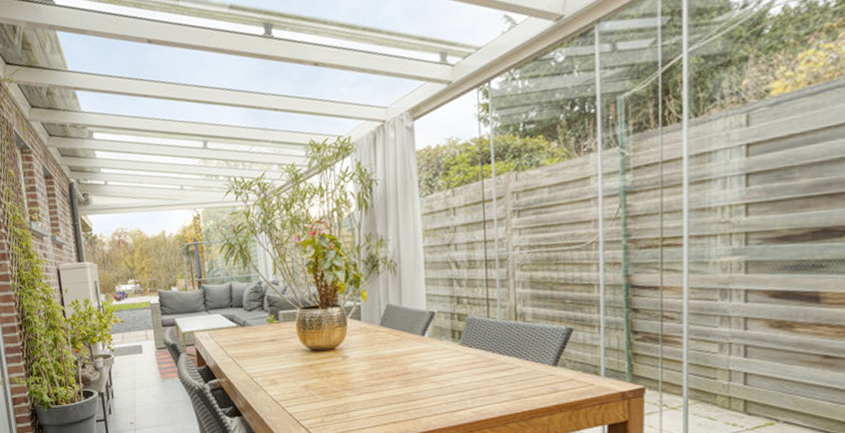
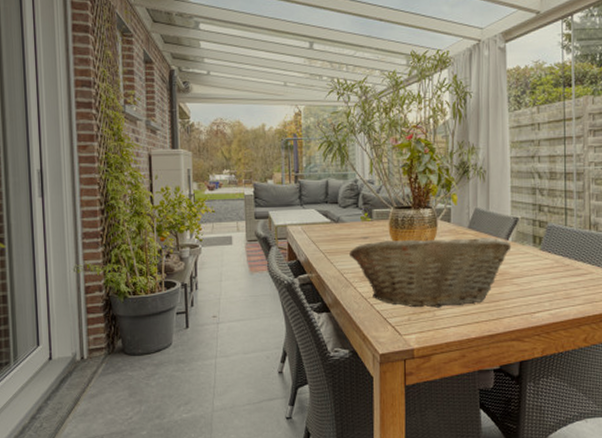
fruit basket: none [258,333,428,410] -> present [349,235,512,308]

